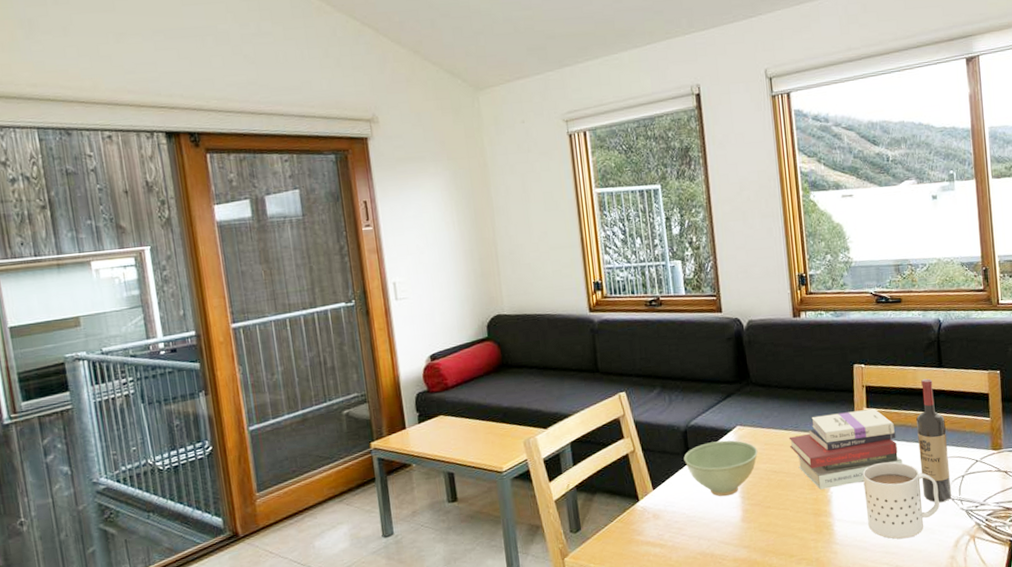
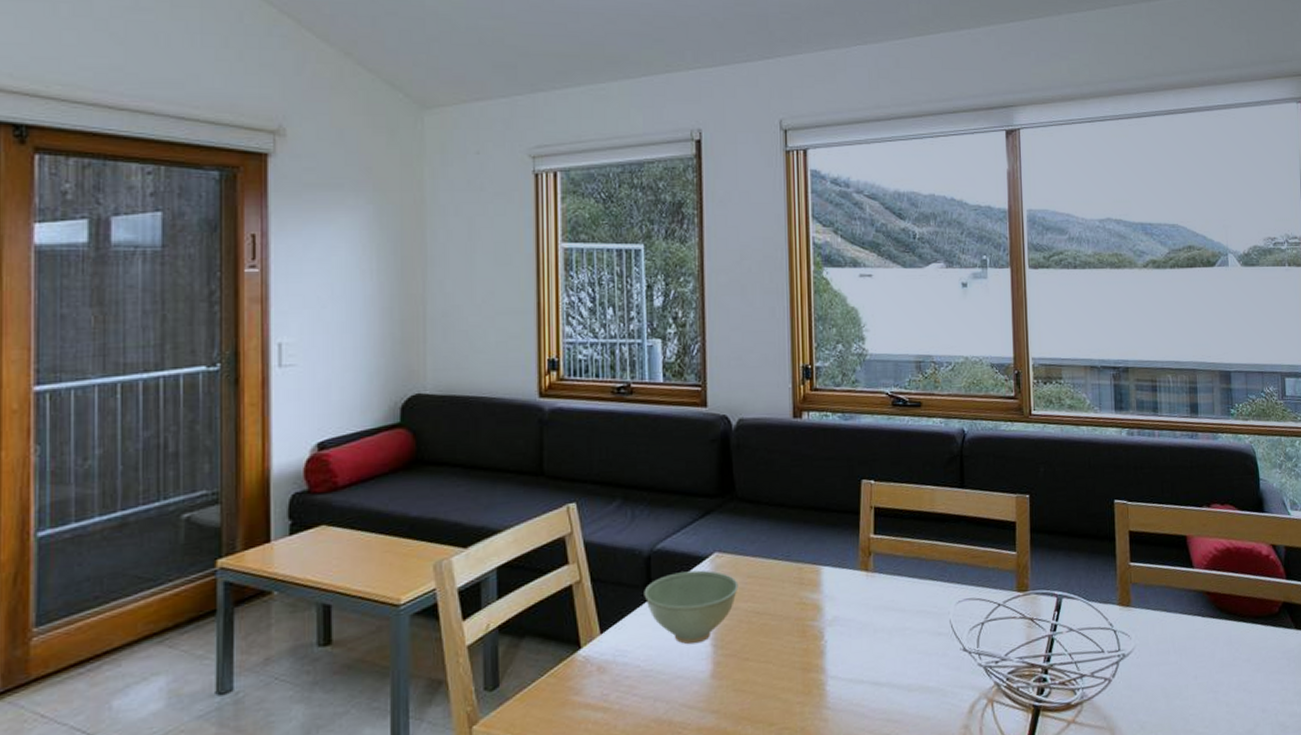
books: present [788,408,903,490] -> none [777,536,913,638]
mug: present [862,461,940,539] -> none [865,603,954,703]
wine bottle: present [916,378,952,502] -> none [932,501,969,656]

